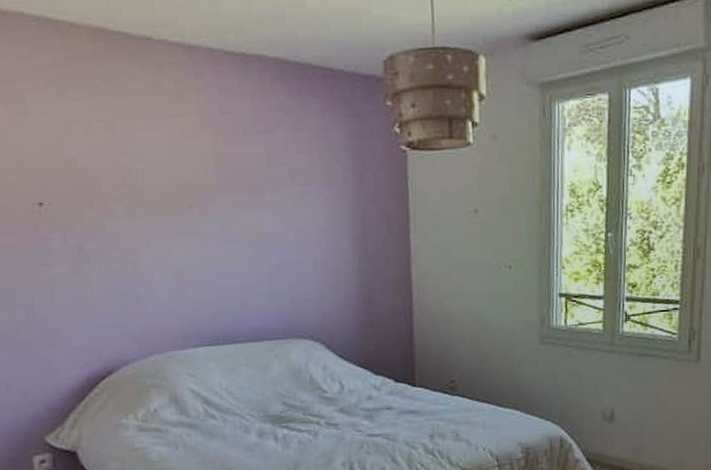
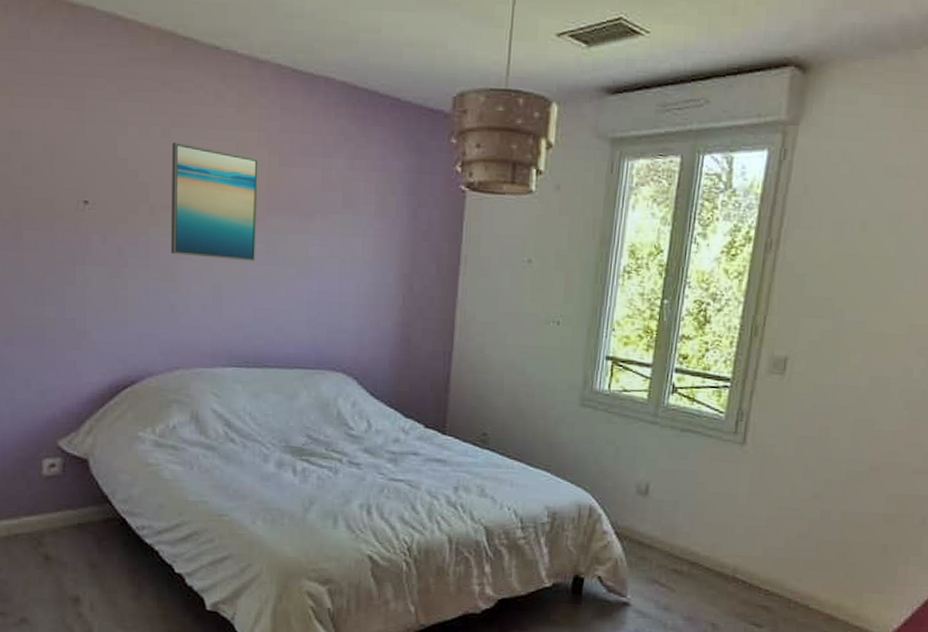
wall art: none [117,135,212,245] -> present [170,141,258,262]

